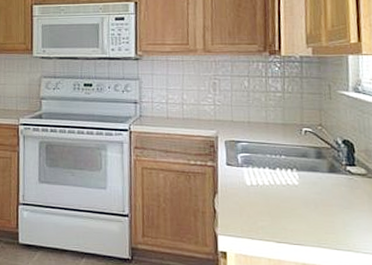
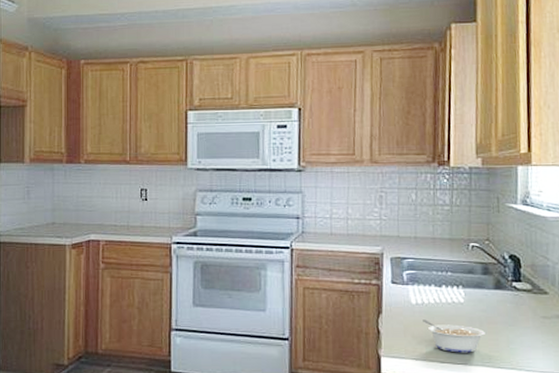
legume: none [258,200,321,234] -> present [423,319,485,353]

